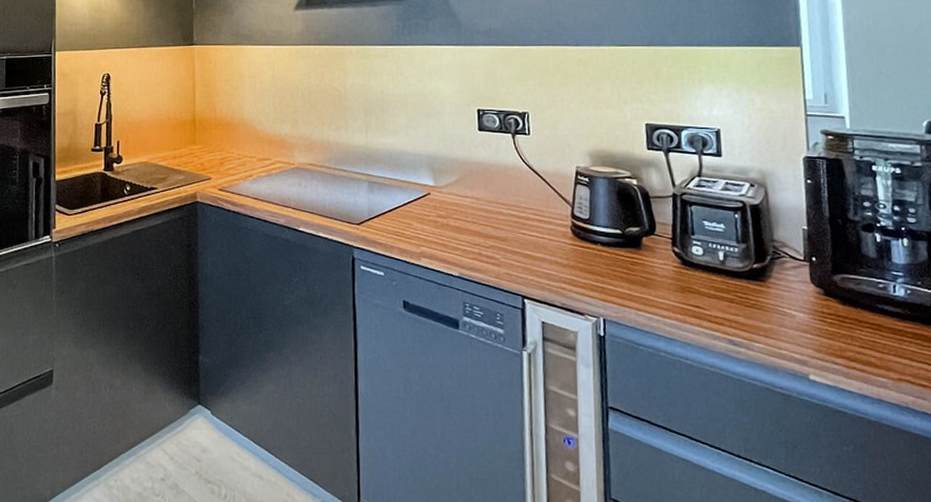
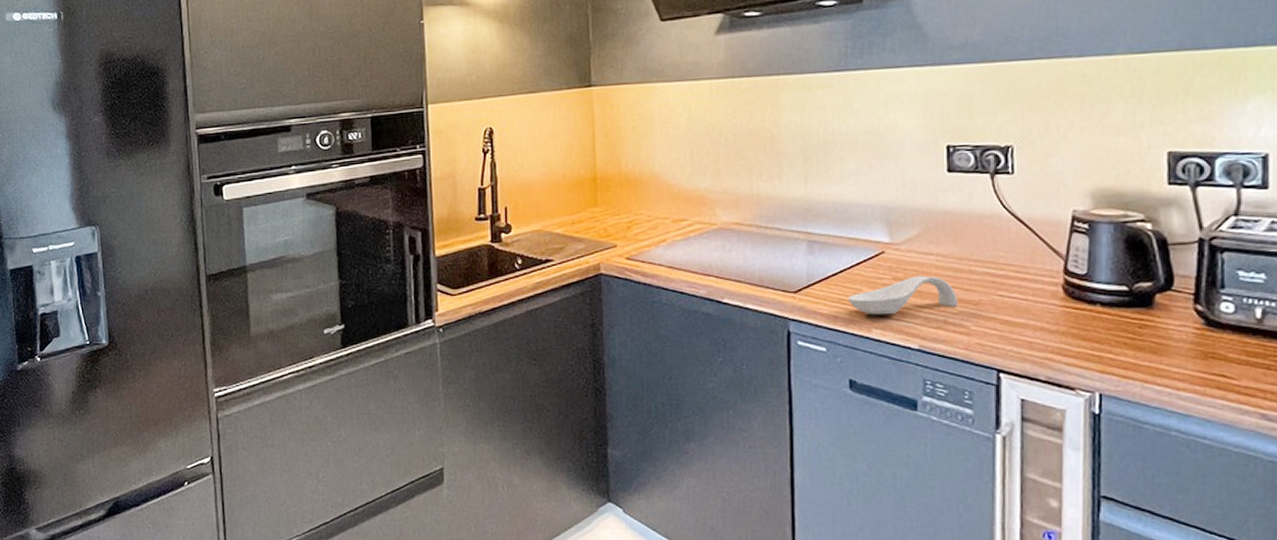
spoon rest: none [401,215,490,246] -> present [847,276,958,315]

